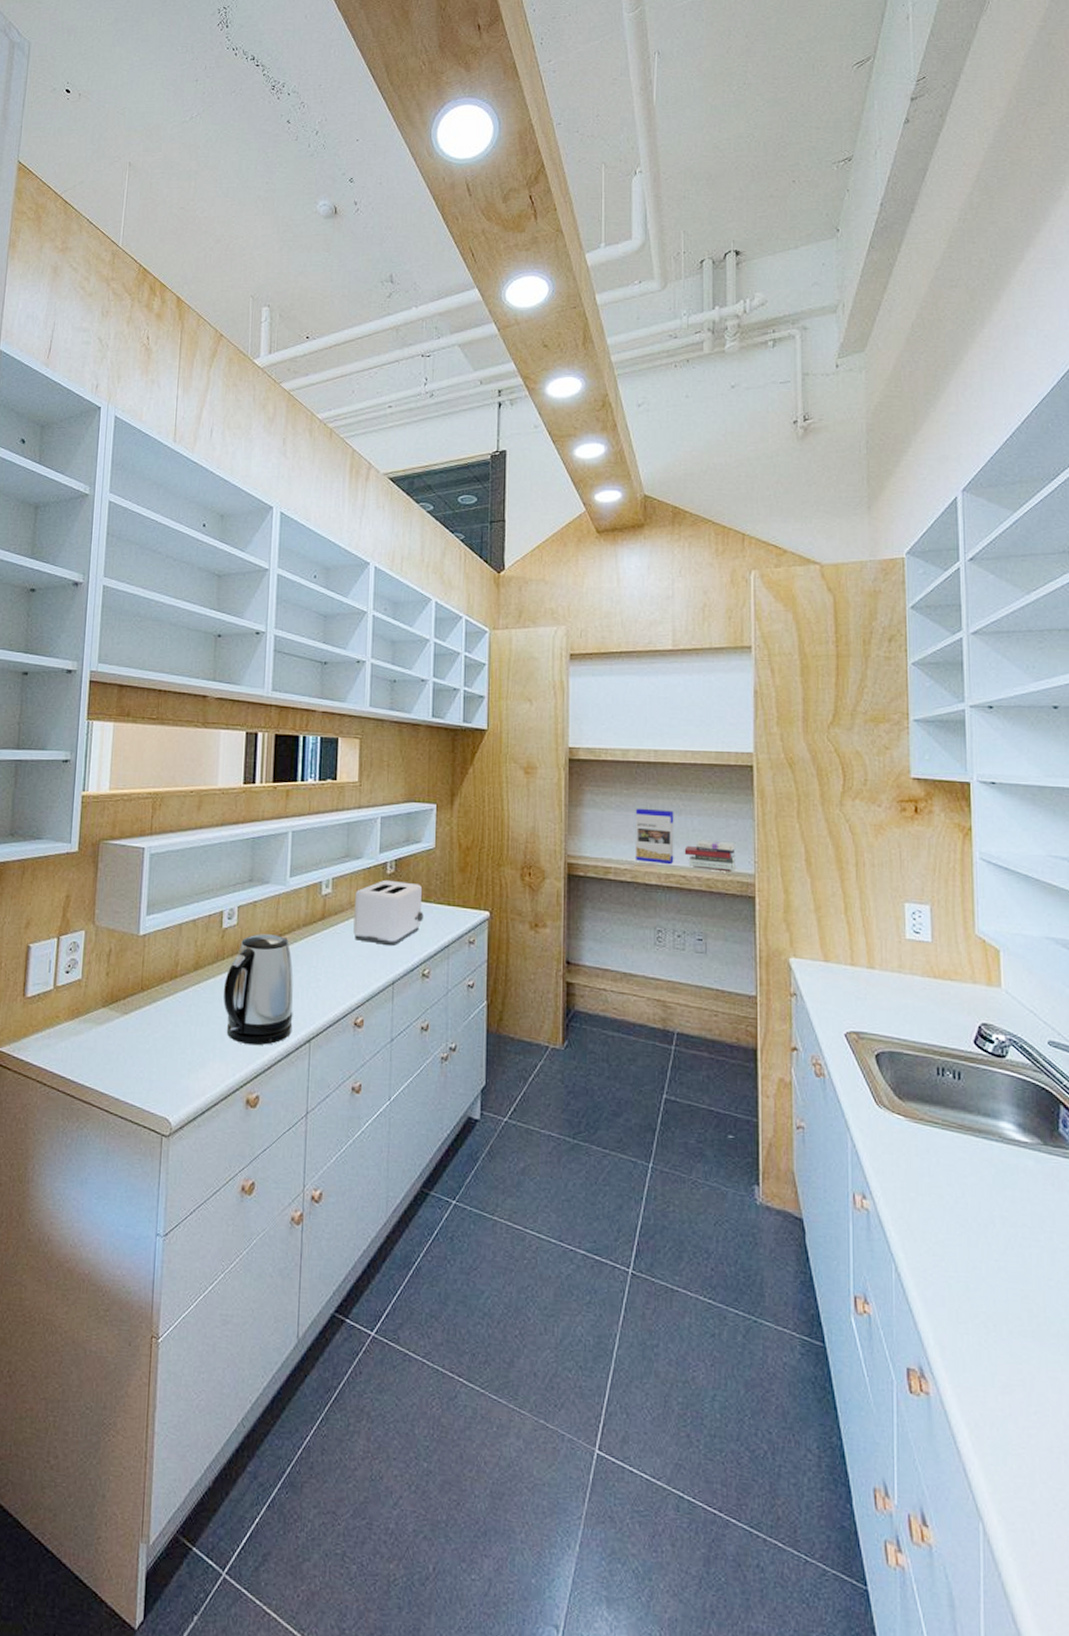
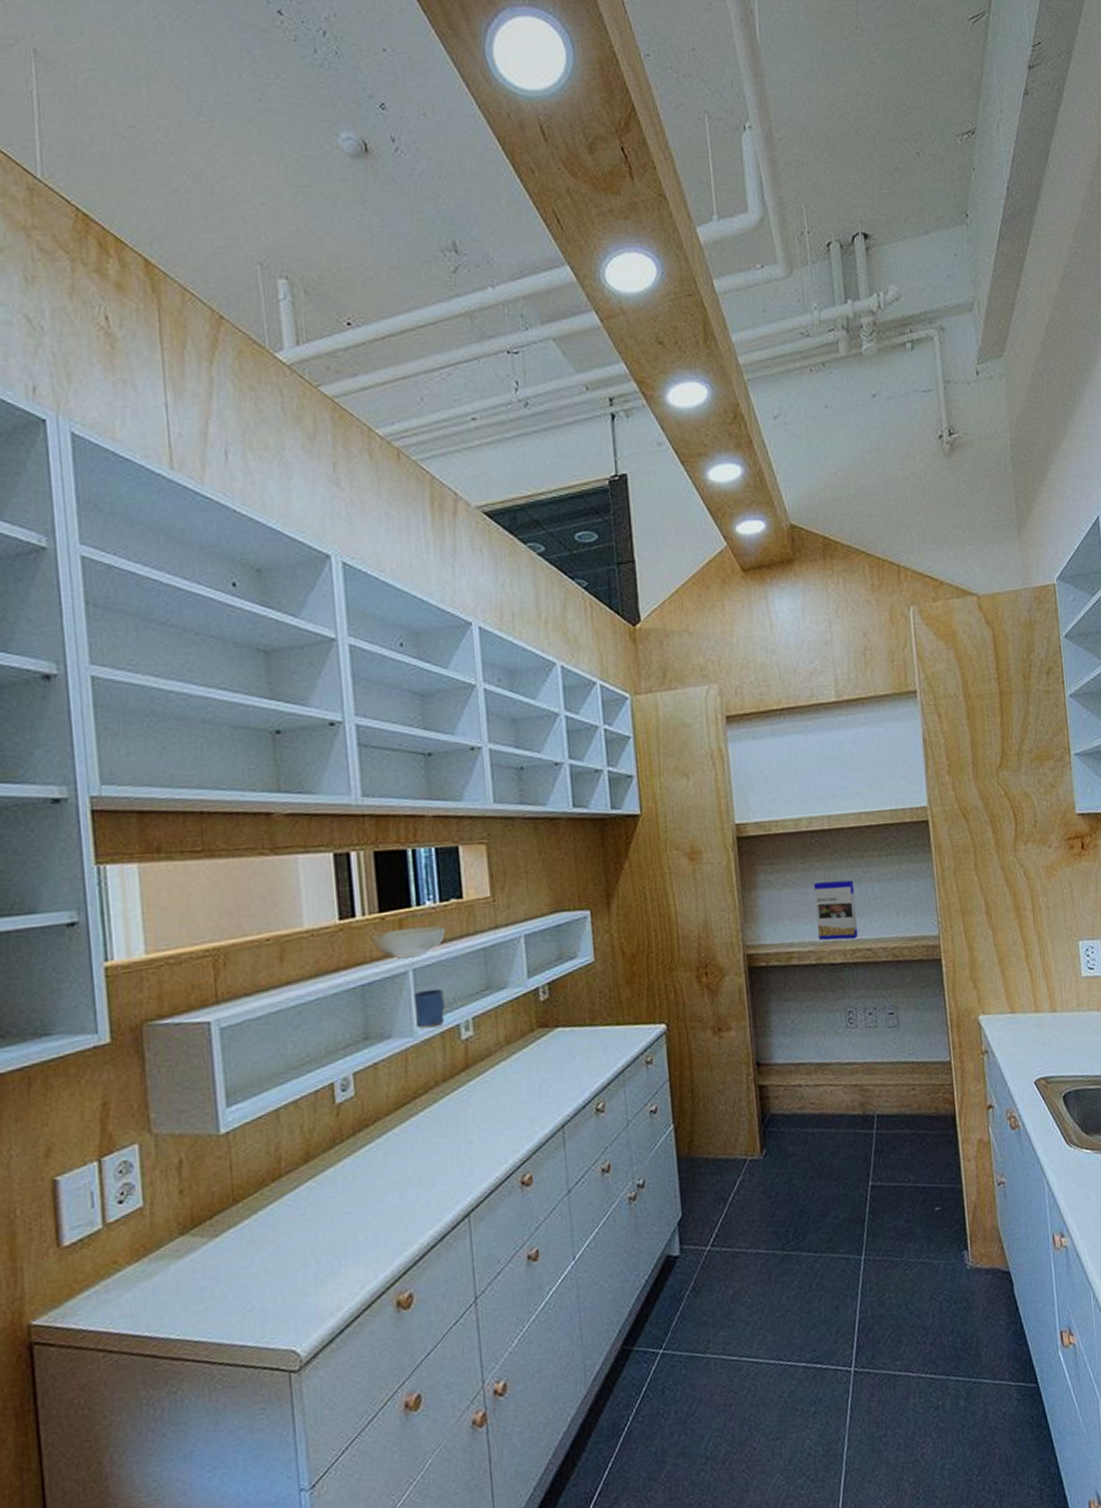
kettle: present [223,934,293,1046] -> none [347,1098,445,1238]
bowl: none [264,798,321,822] -> present [370,926,446,959]
mug: none [289,849,313,881] -> present [413,988,446,1029]
toaster: present [353,879,424,945] -> none [503,1006,590,1086]
books: present [684,840,737,872] -> none [867,905,921,939]

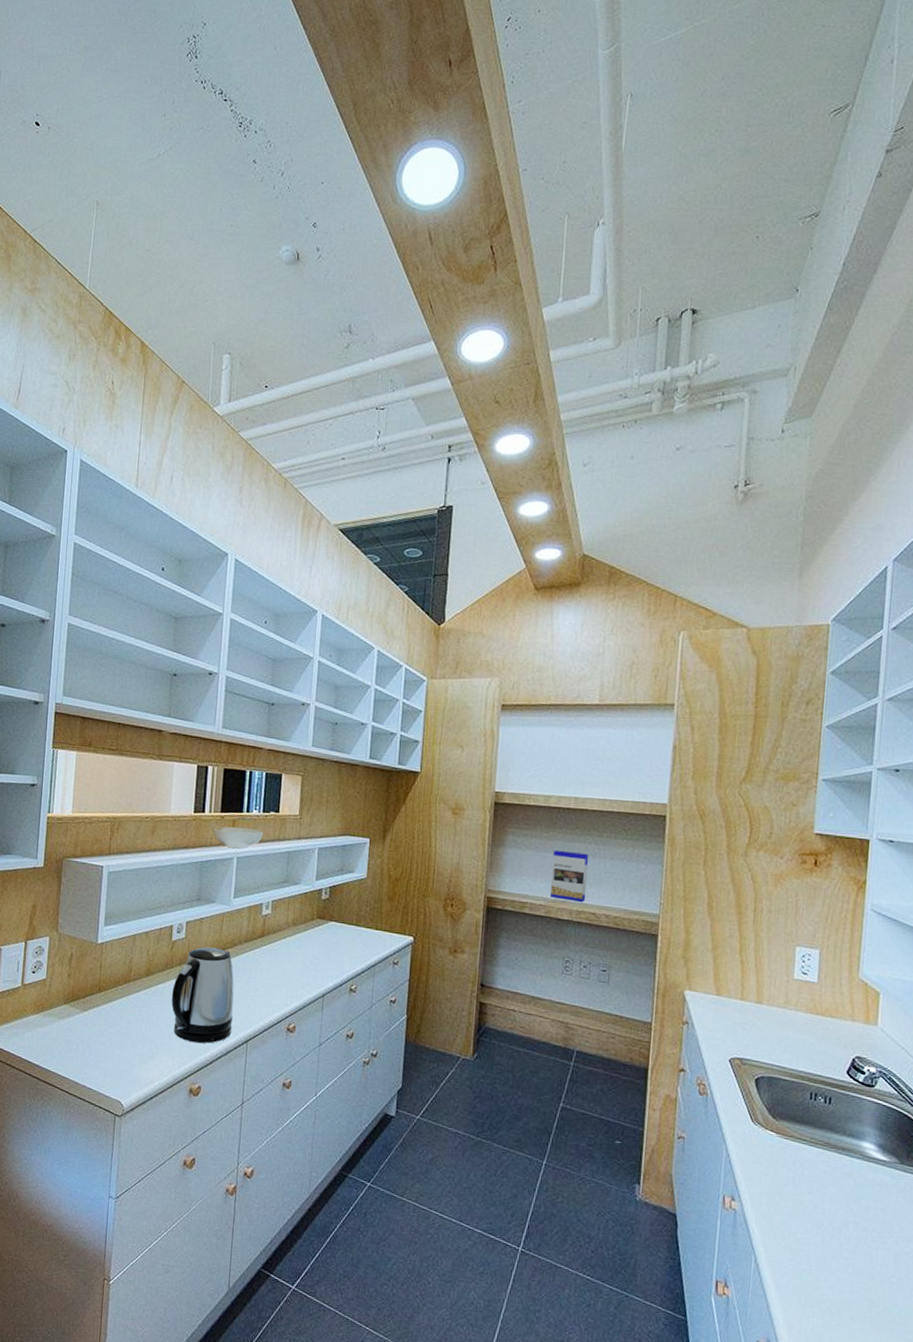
kettle: none [347,1098,445,1238] -> present [171,947,234,1044]
mug: present [413,988,446,1029] -> none [234,873,255,902]

